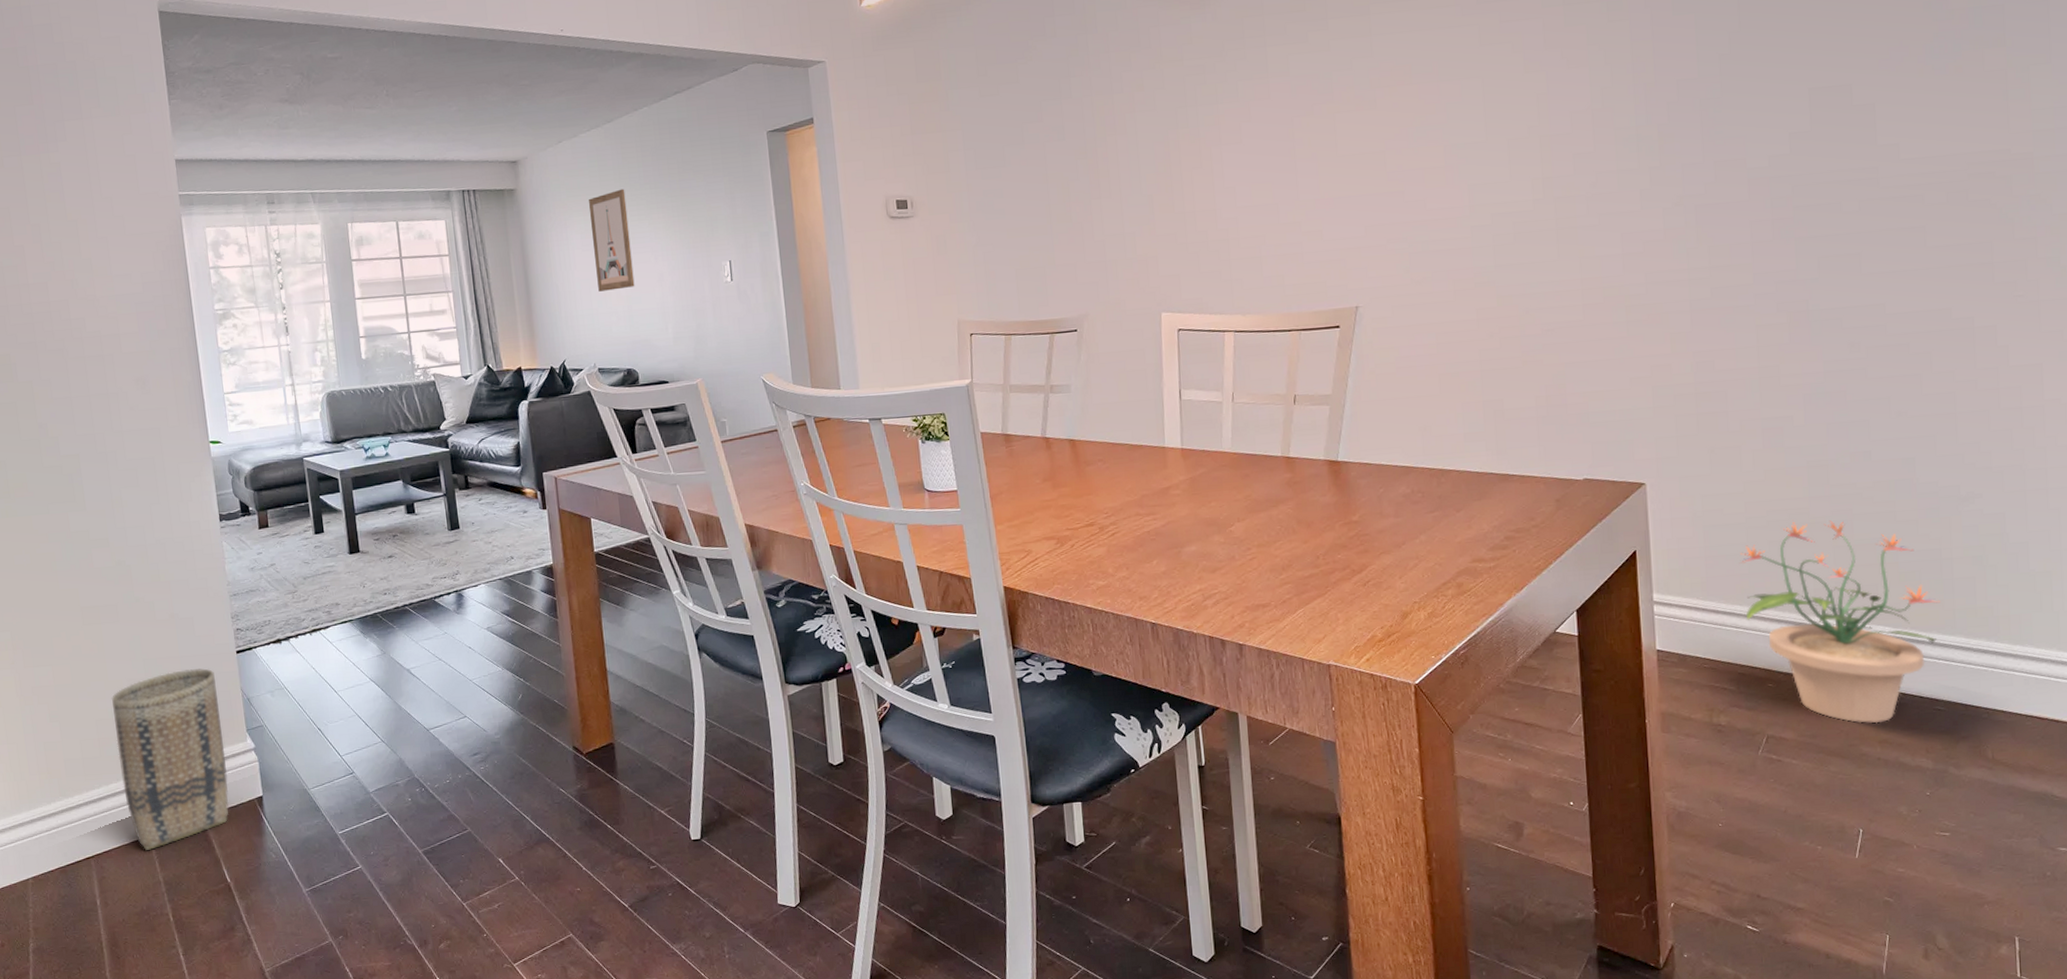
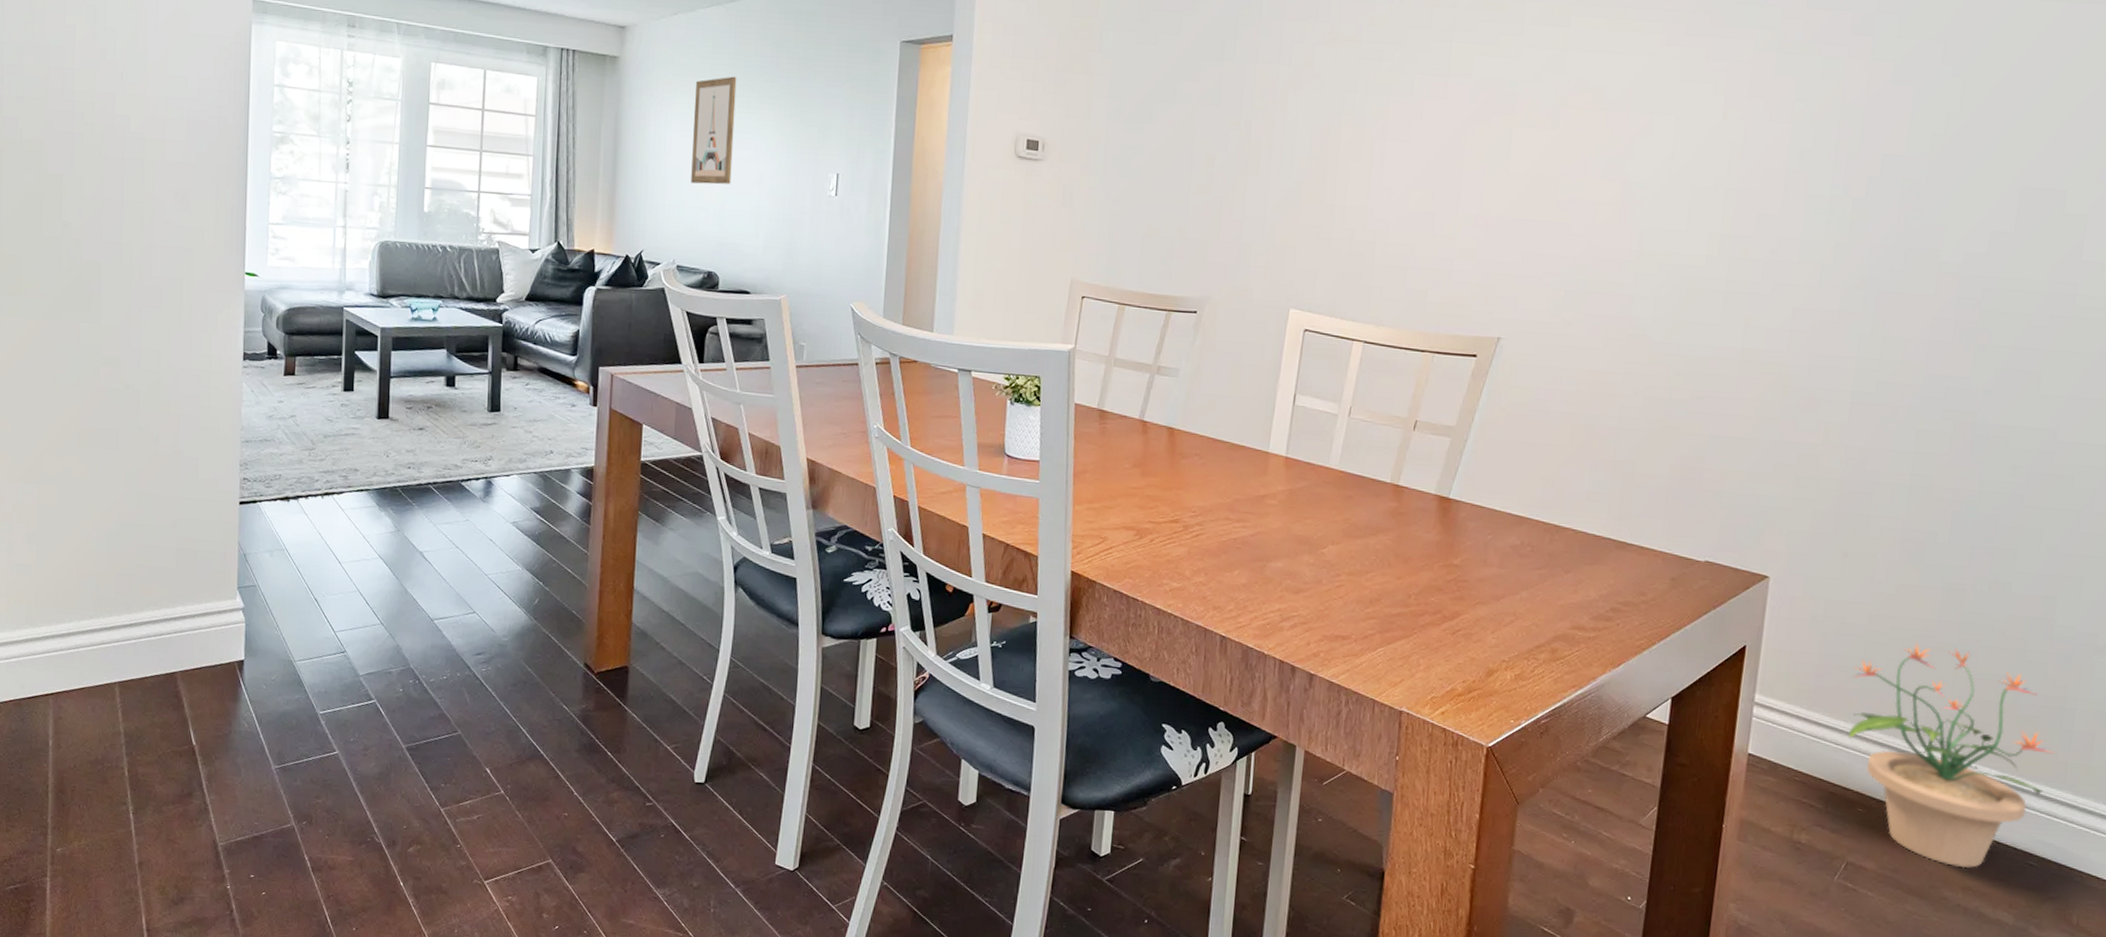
basket: present [111,668,229,850] -> none [95,512,212,697]

